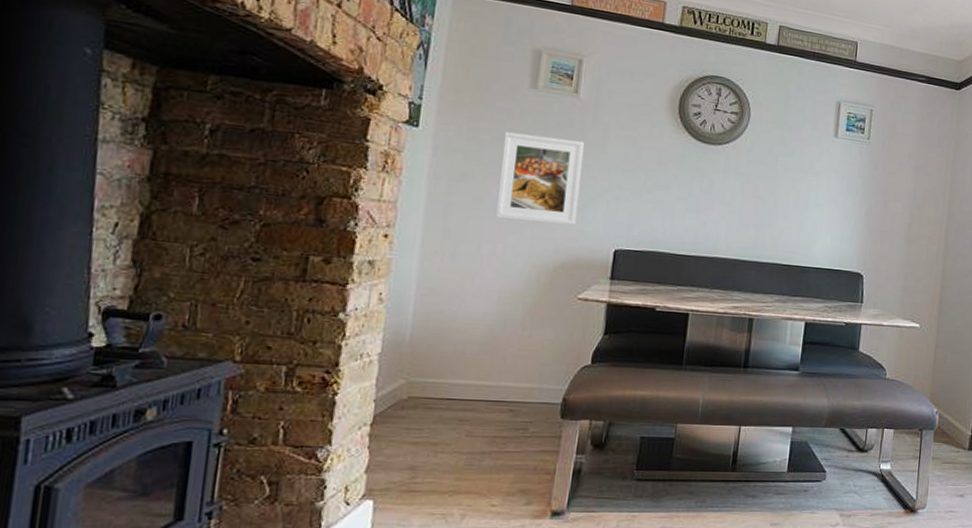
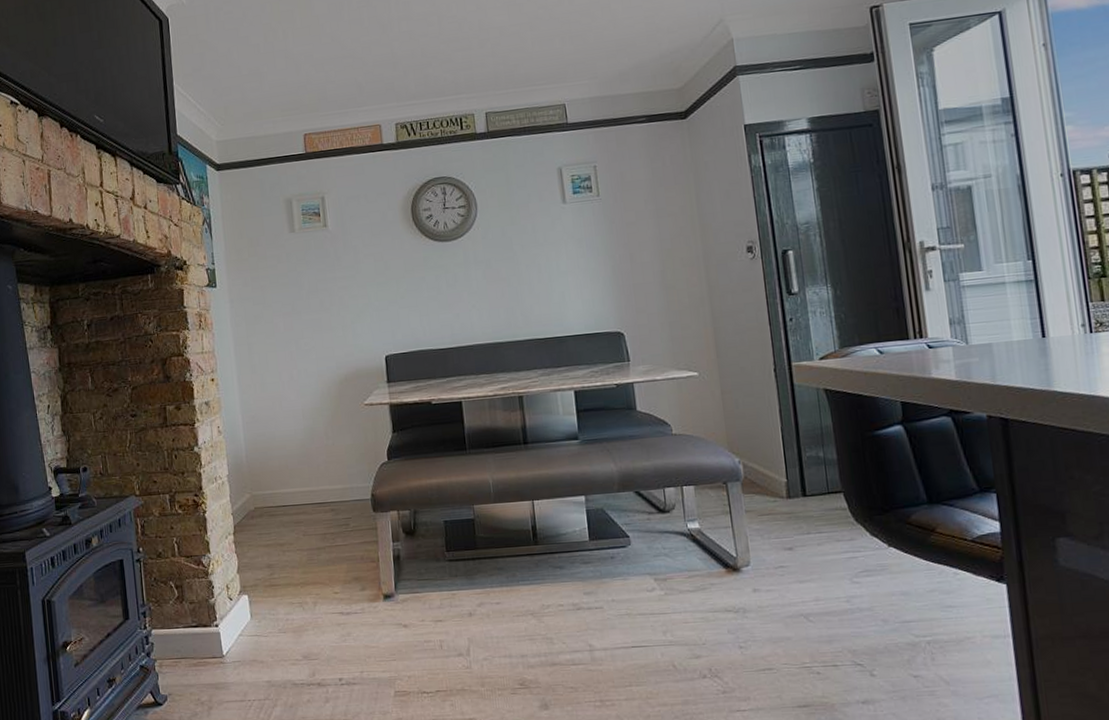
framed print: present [495,131,585,225] -> none [278,266,349,349]

